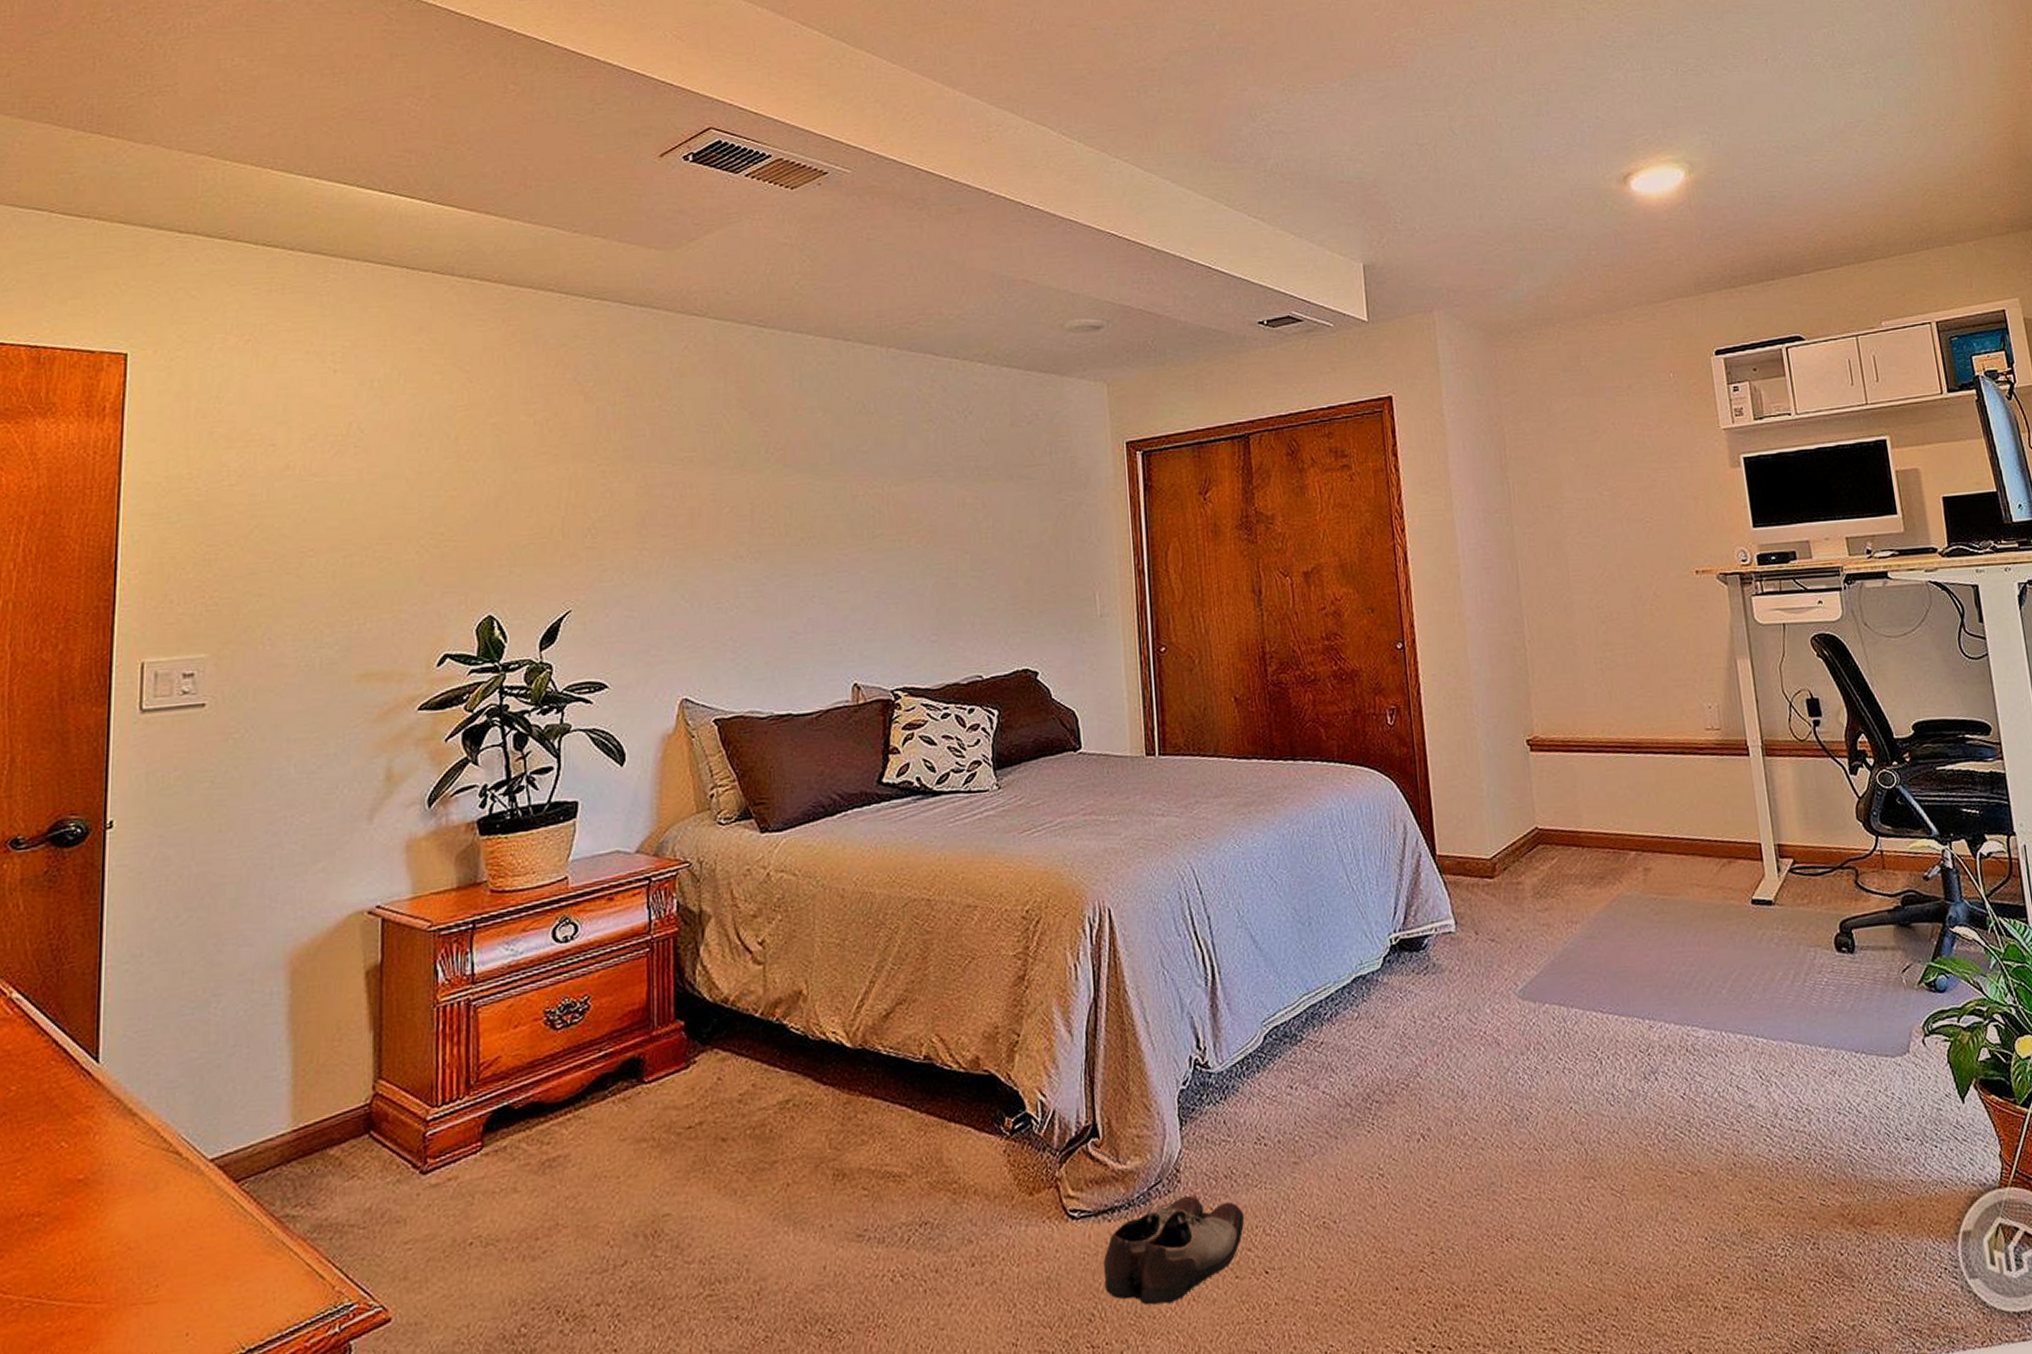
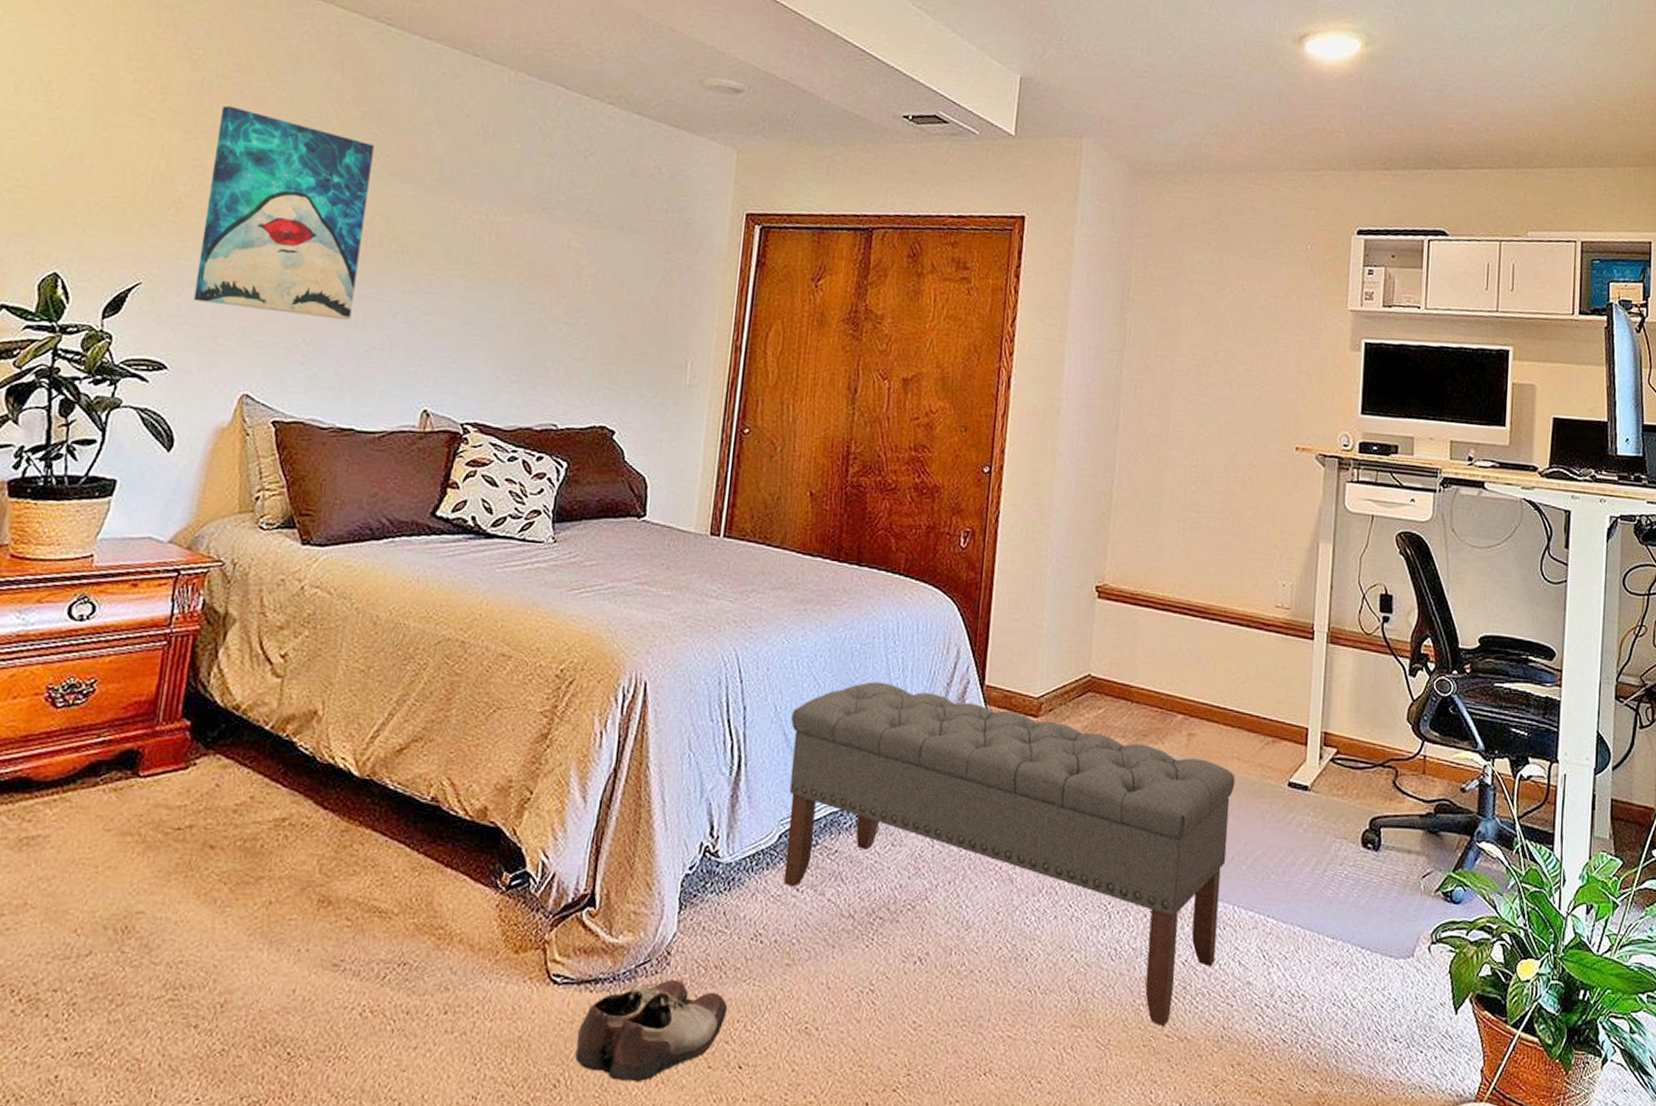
wall art: none [619,429,771,619] -> present [193,105,374,321]
bench: none [1255,869,1713,1164] -> present [783,681,1236,1027]

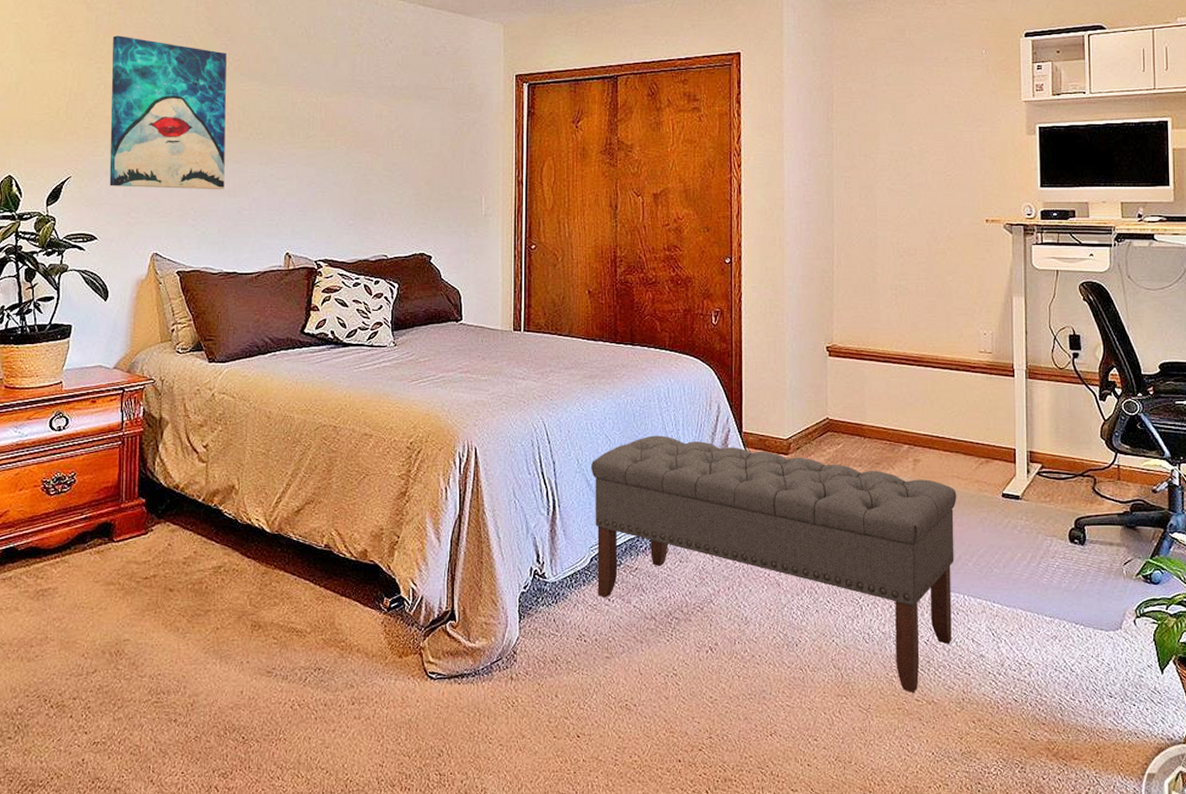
shoe: present [574,979,728,1083] -> none [452,672,565,750]

